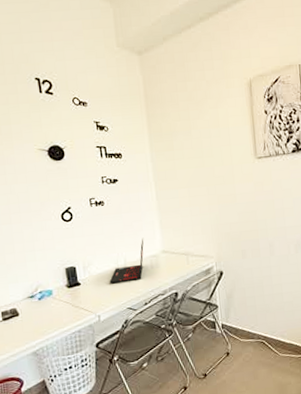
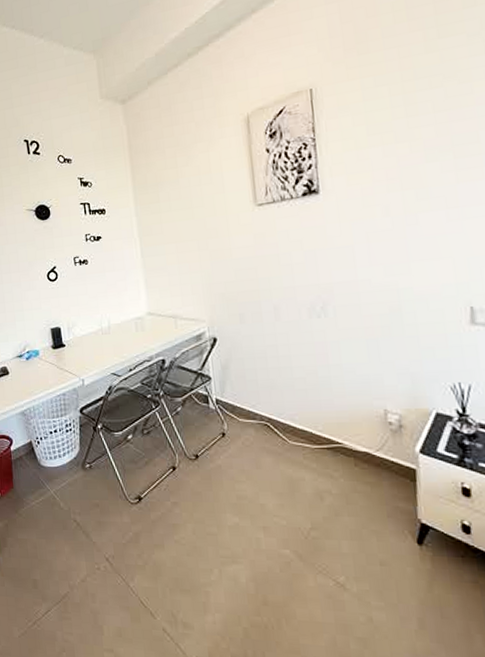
laptop: present [109,237,144,284] -> none [93,298,129,347]

